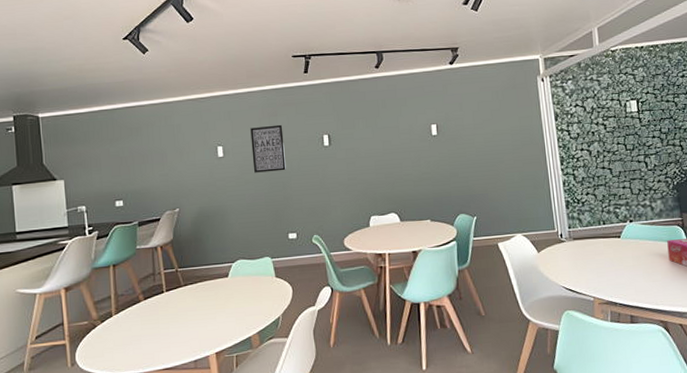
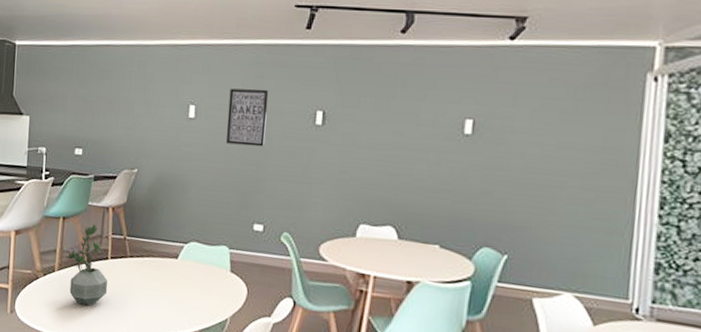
potted plant: none [120,264,167,340] -> present [64,224,107,306]

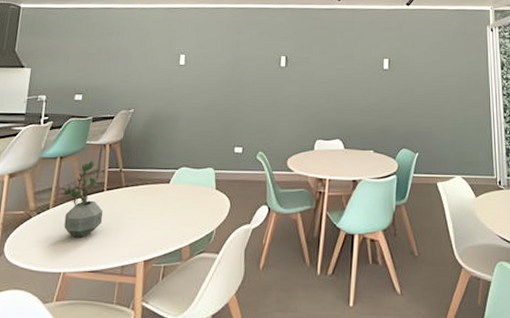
wall art: present [226,88,269,147] -> none [211,41,245,85]

